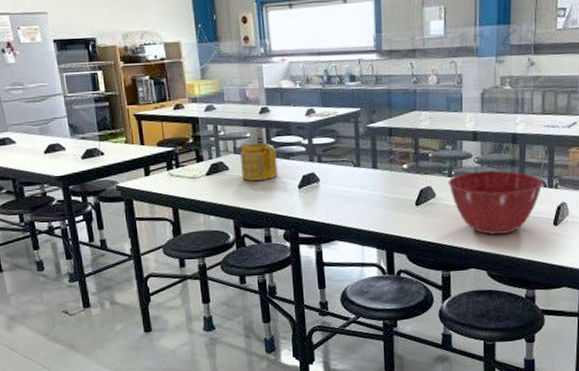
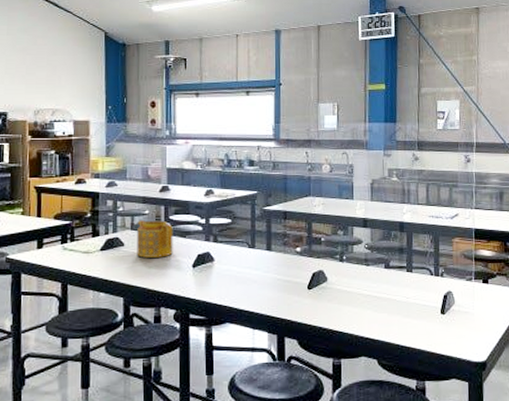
mixing bowl: present [448,171,543,235] -> none [339,257,430,321]

